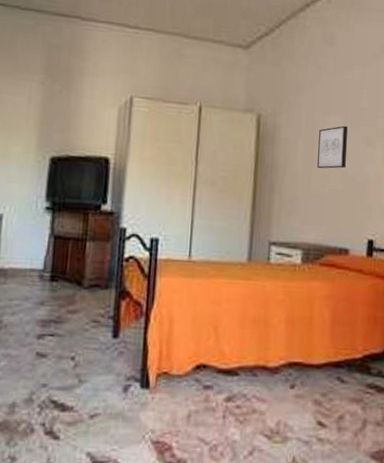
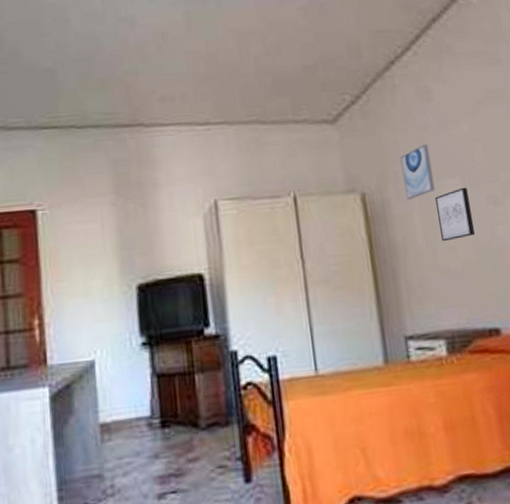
wall art: none [295,82,323,128] -> present [400,144,436,200]

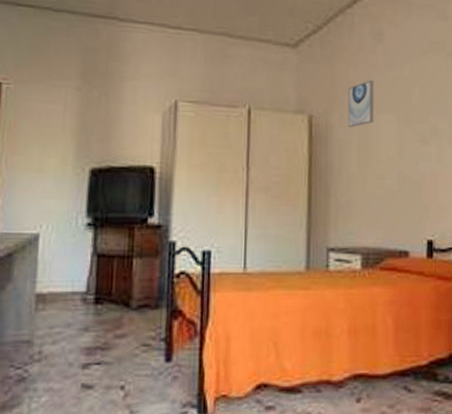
wall art: present [435,187,476,242] -> none [373,123,402,169]

